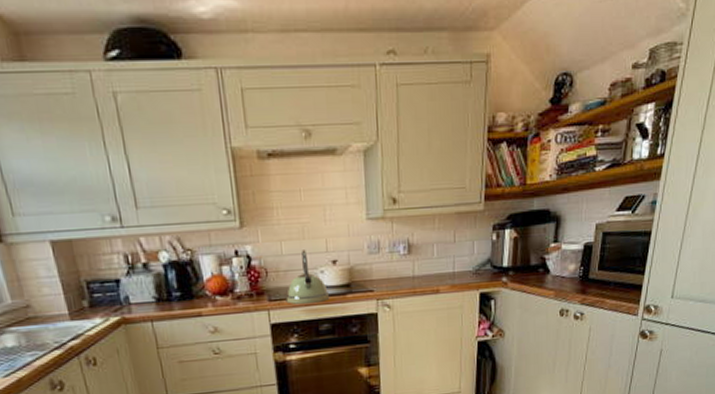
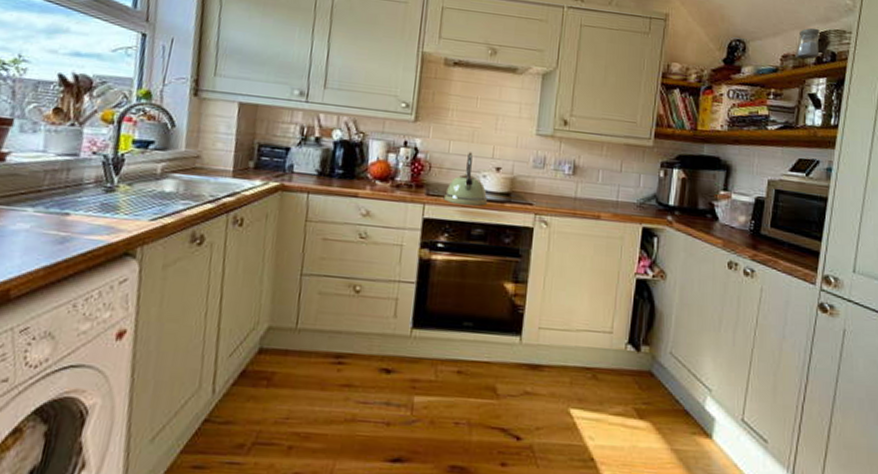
salt shaker: none [623,44,650,86] -> present [794,27,820,60]

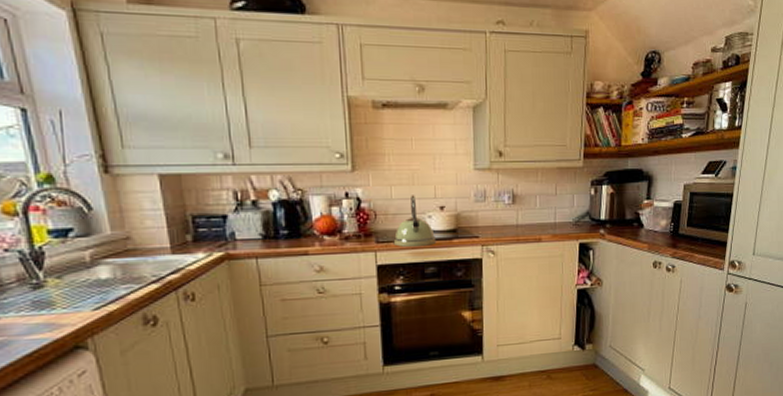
salt shaker: present [794,27,820,60] -> none [704,32,726,66]

